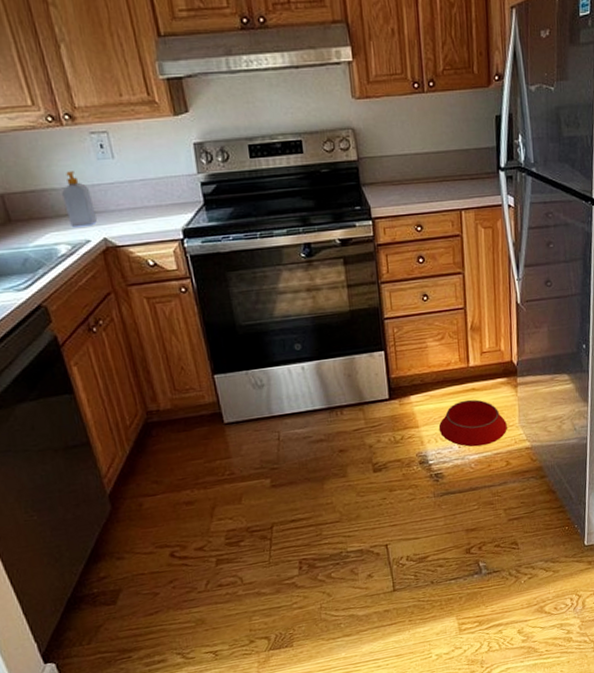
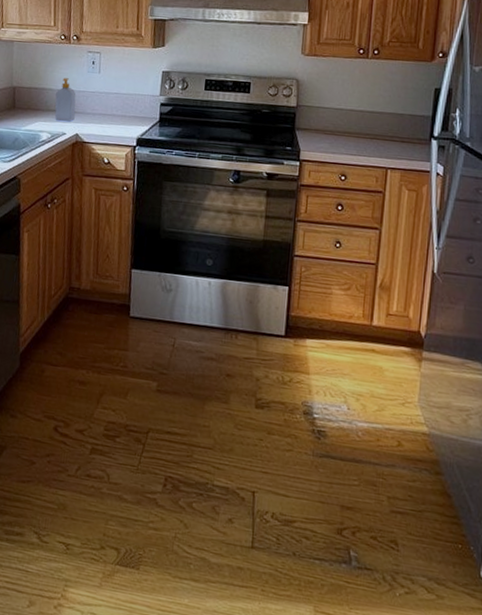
pet bowl: present [439,399,507,447] -> none [329,359,405,416]

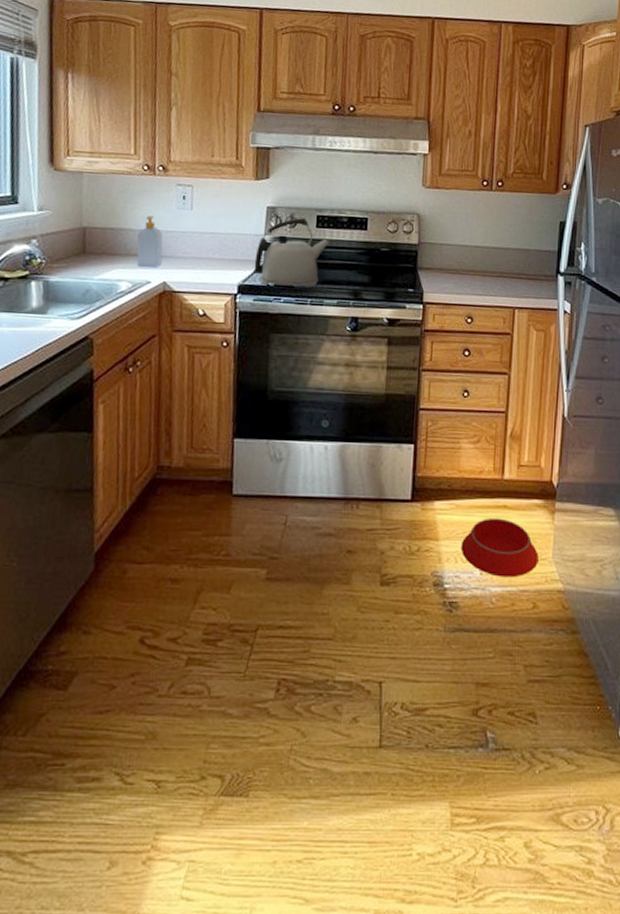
kettle: none [150,81,217,143] -> present [253,218,330,288]
pet bowl: none [329,359,405,416] -> present [460,517,539,578]

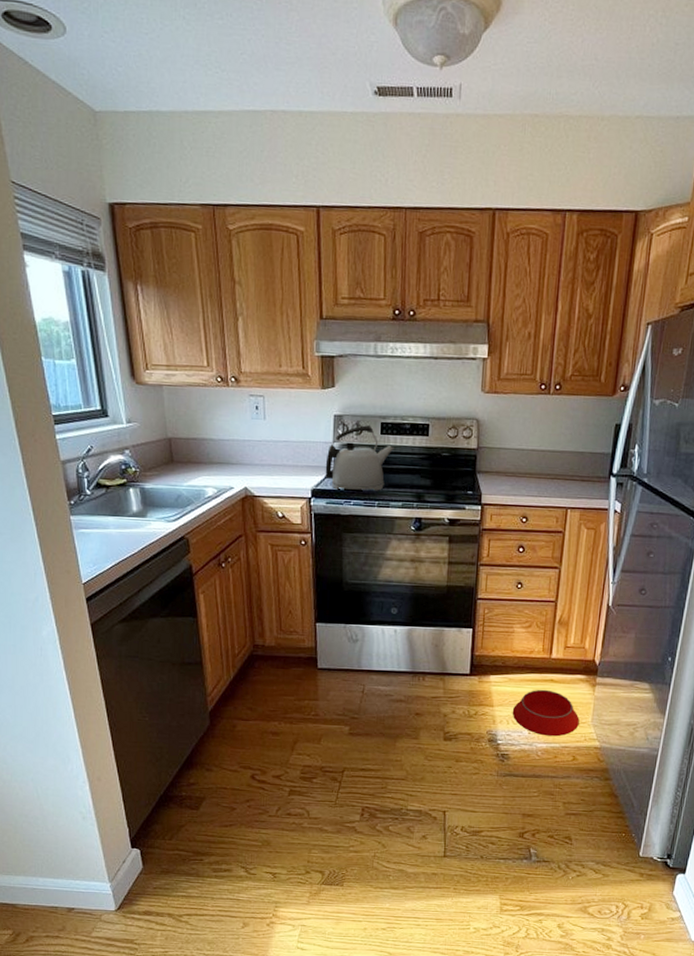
soap bottle: present [136,216,163,268] -> none [218,426,242,475]

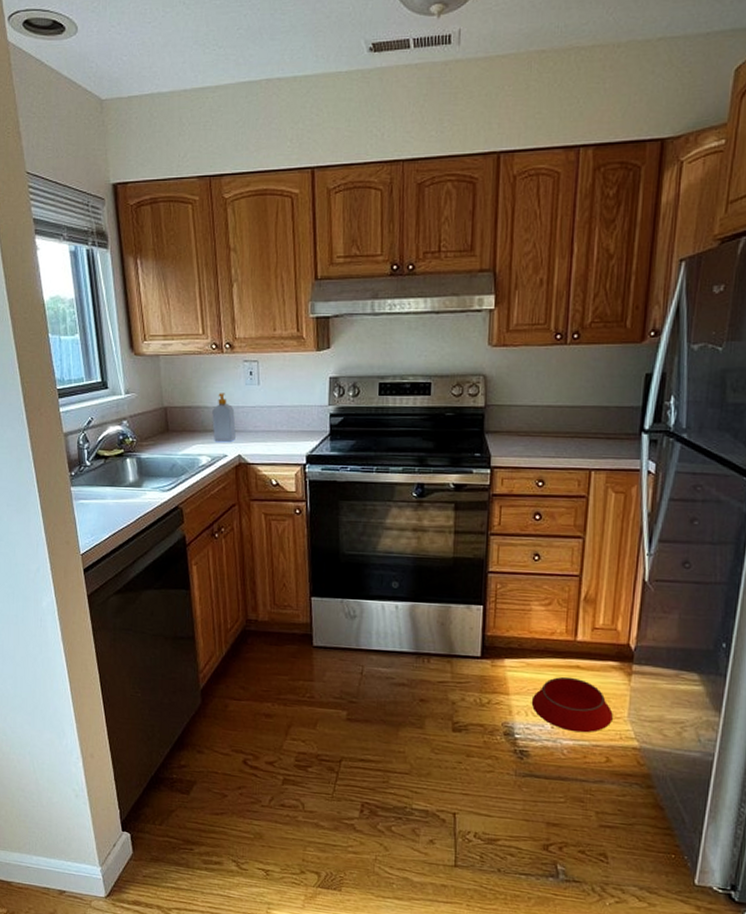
soap bottle: none [218,426,242,475] -> present [212,393,236,443]
kettle: present [325,425,394,491] -> none [320,386,394,456]

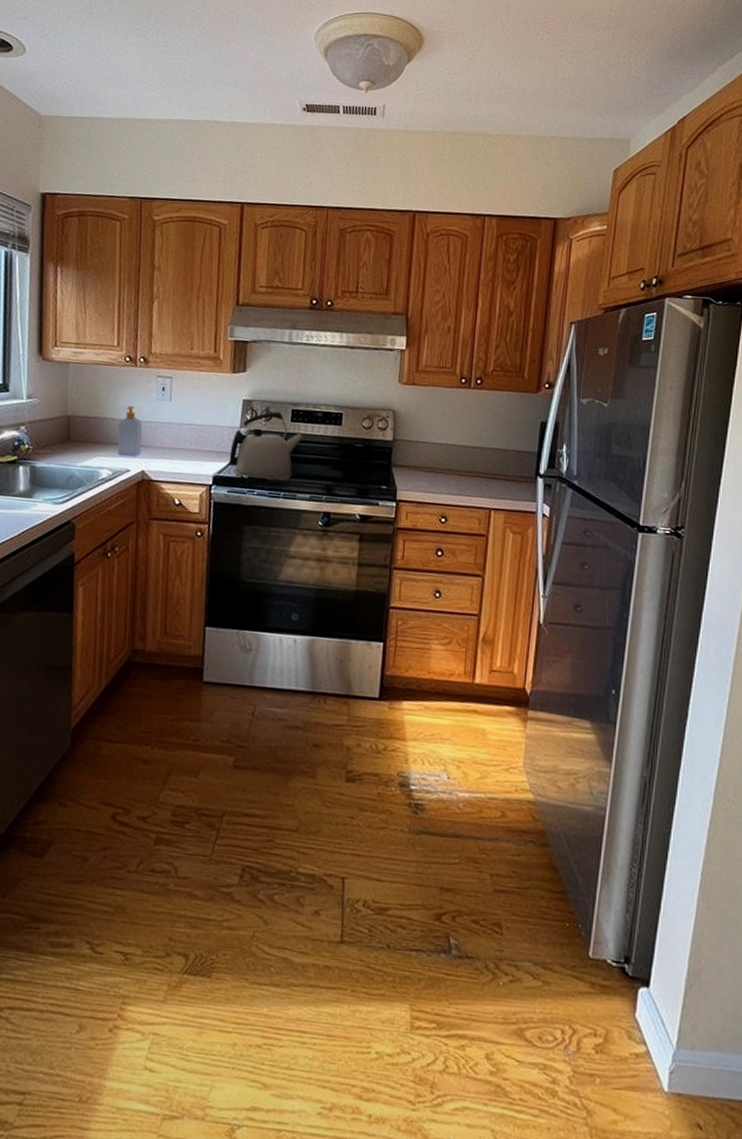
kettle: none [320,386,394,456] -> present [228,411,305,481]
pet bowl: present [531,676,613,733] -> none [428,721,509,784]

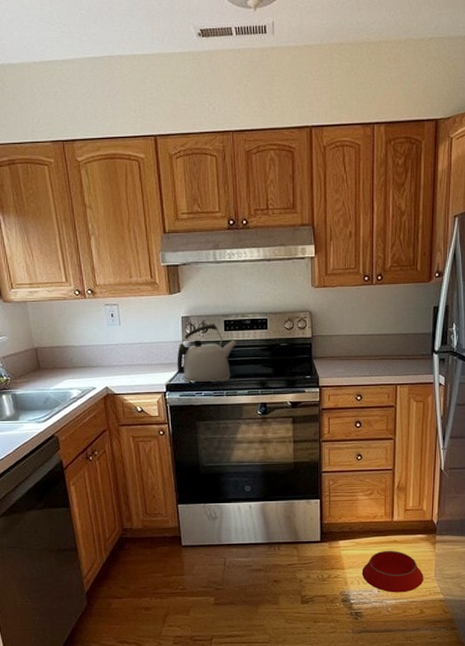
soap bottle: present [117,406,143,457] -> none [79,333,102,377]
pet bowl: none [428,721,509,784] -> present [361,550,423,593]

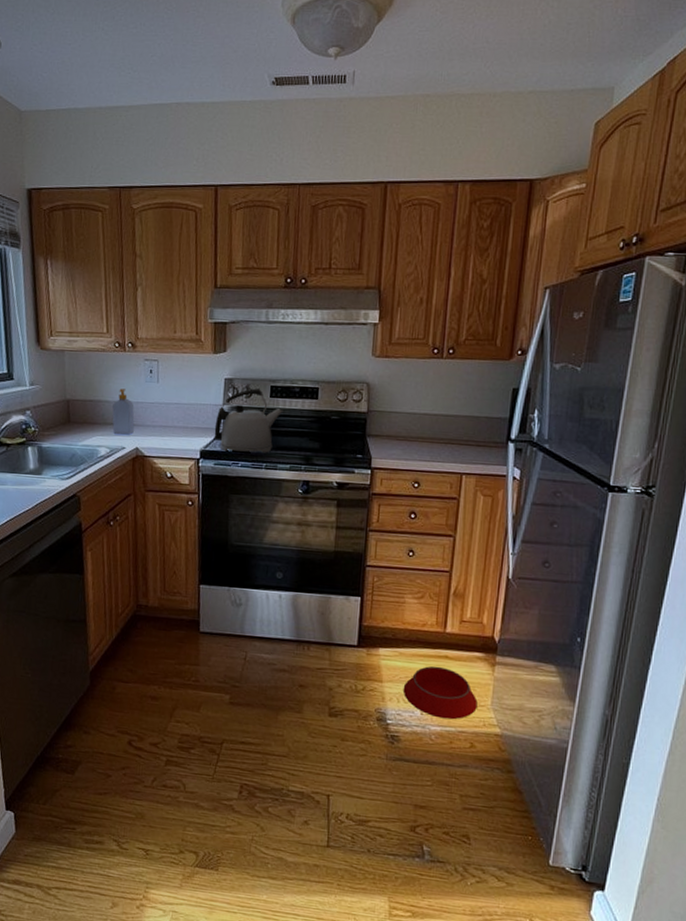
soap bottle: none [79,333,102,377] -> present [112,388,135,436]

